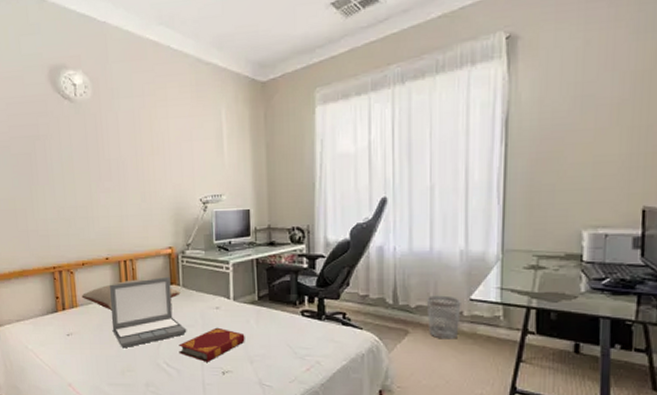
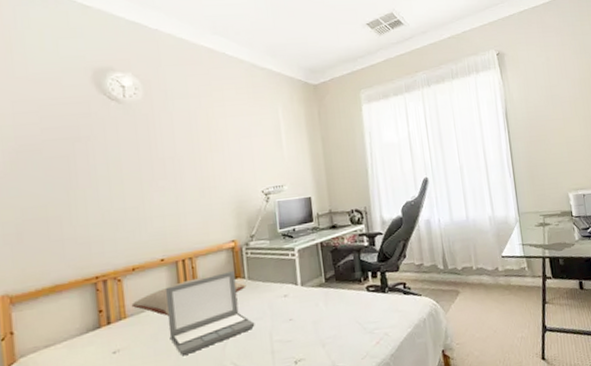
hardback book: present [178,327,245,362] -> none [246,315,316,355]
wastebasket: present [426,295,461,339] -> none [469,255,497,294]

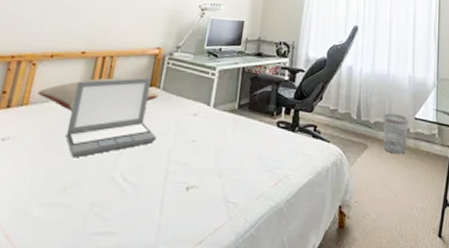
wastebasket: none [469,255,497,294] -> present [382,113,409,154]

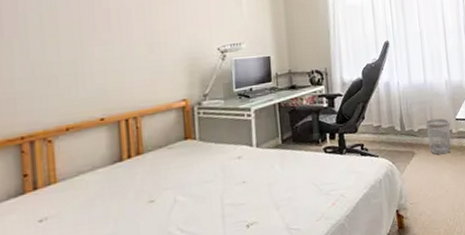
pillow: present [37,78,159,112] -> none [63,138,197,180]
laptop: present [65,78,157,158] -> none [105,132,205,223]

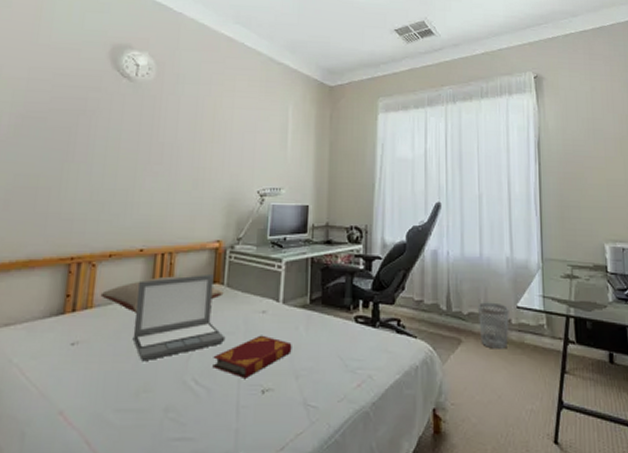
pillow: none [63,138,197,180] -> present [100,276,224,313]
laptop: none [105,132,205,223] -> present [132,275,226,362]
hardback book: none [195,177,270,219] -> present [212,335,292,378]

